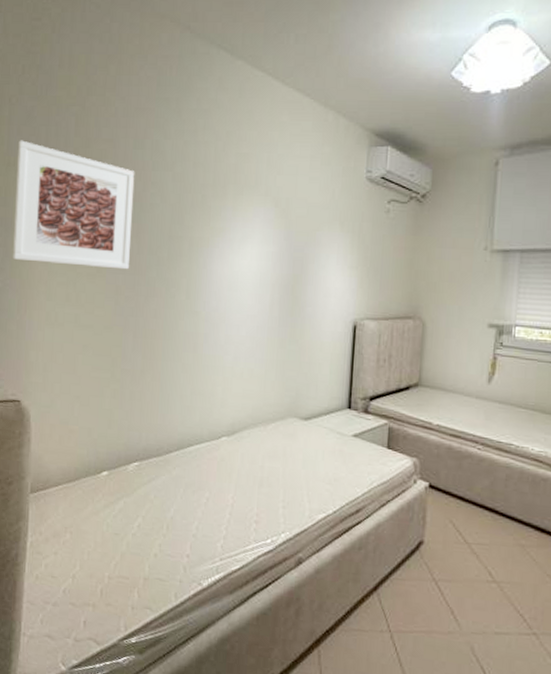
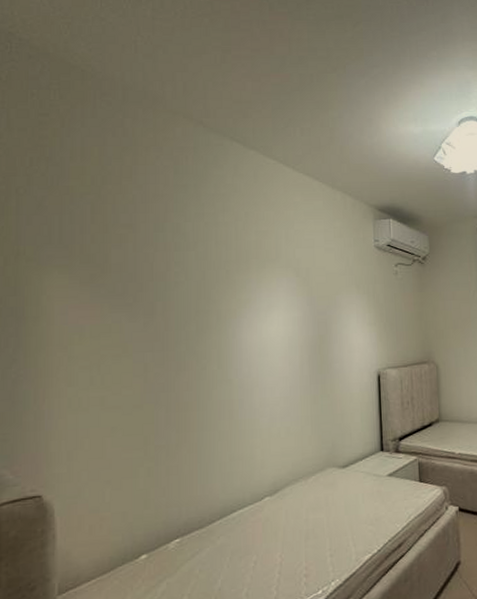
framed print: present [12,140,135,270] -> none [25,229,157,349]

